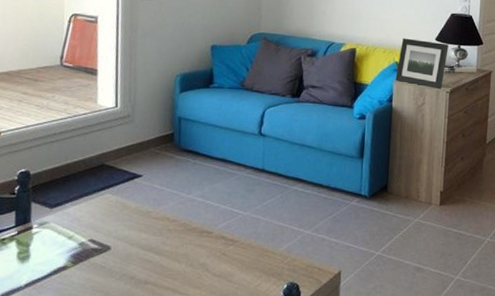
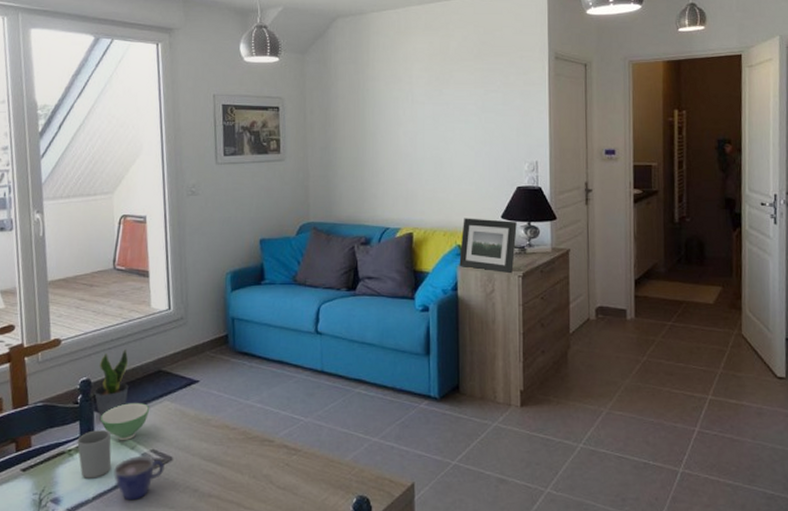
mug: none [11,220,49,266] -> present [77,430,112,478]
potted plant: none [32,142,71,208] -> present [93,348,129,418]
bowl: none [37,195,91,231] -> present [99,403,150,441]
cup: none [49,244,102,288] -> present [114,455,165,501]

